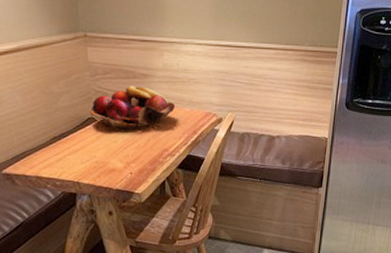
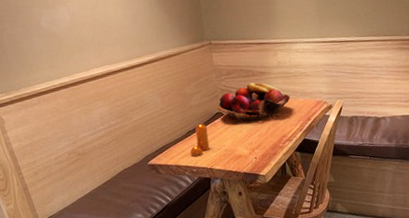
pepper shaker: none [54,128,77,167] -> present [190,123,209,156]

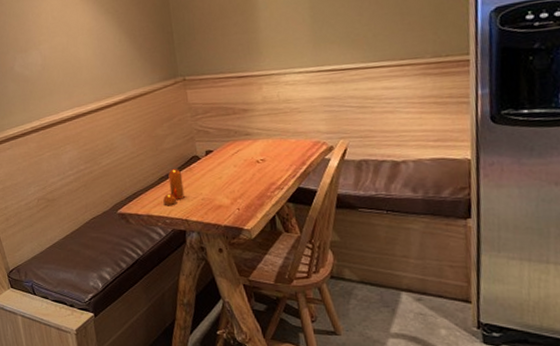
fruit basket: present [217,82,291,122] -> none [193,121,280,167]

